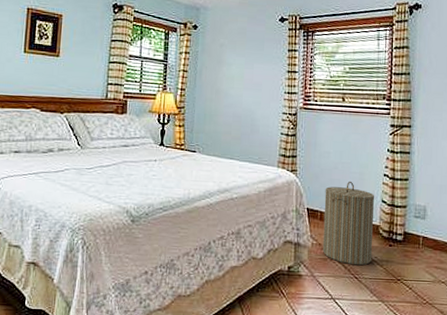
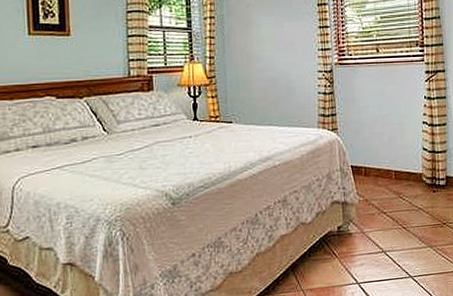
laundry hamper: present [322,181,375,266] -> none [367,132,418,216]

